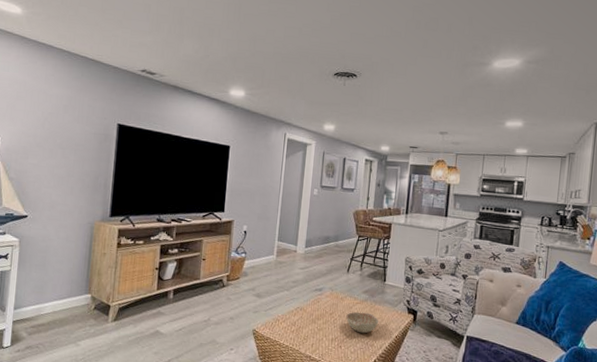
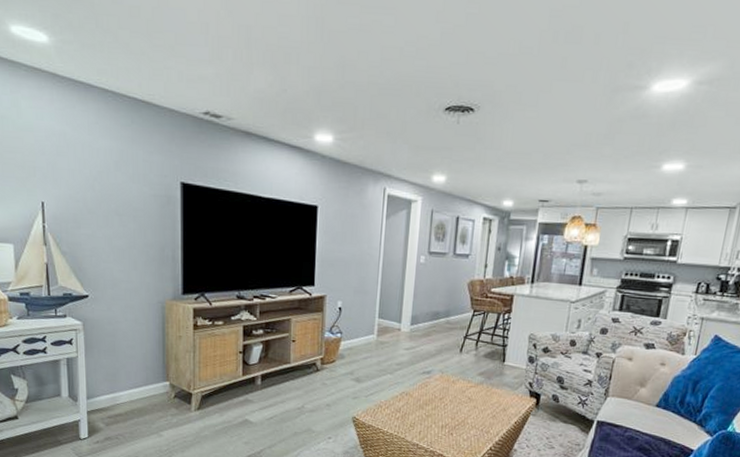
decorative bowl: present [346,312,378,334] -> none [458,396,495,420]

